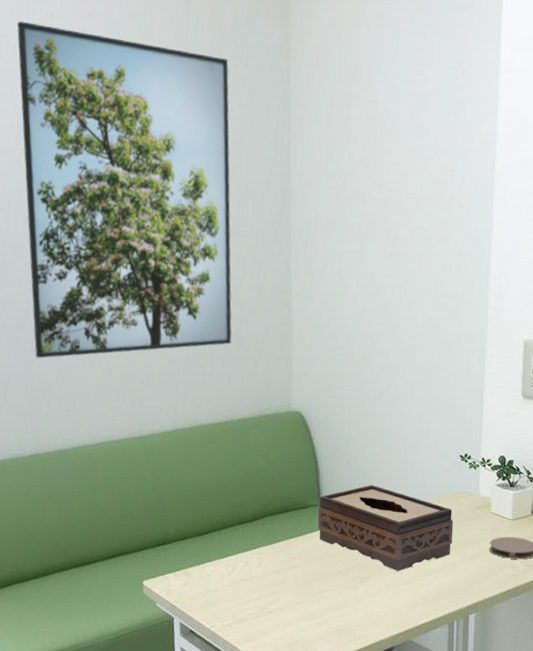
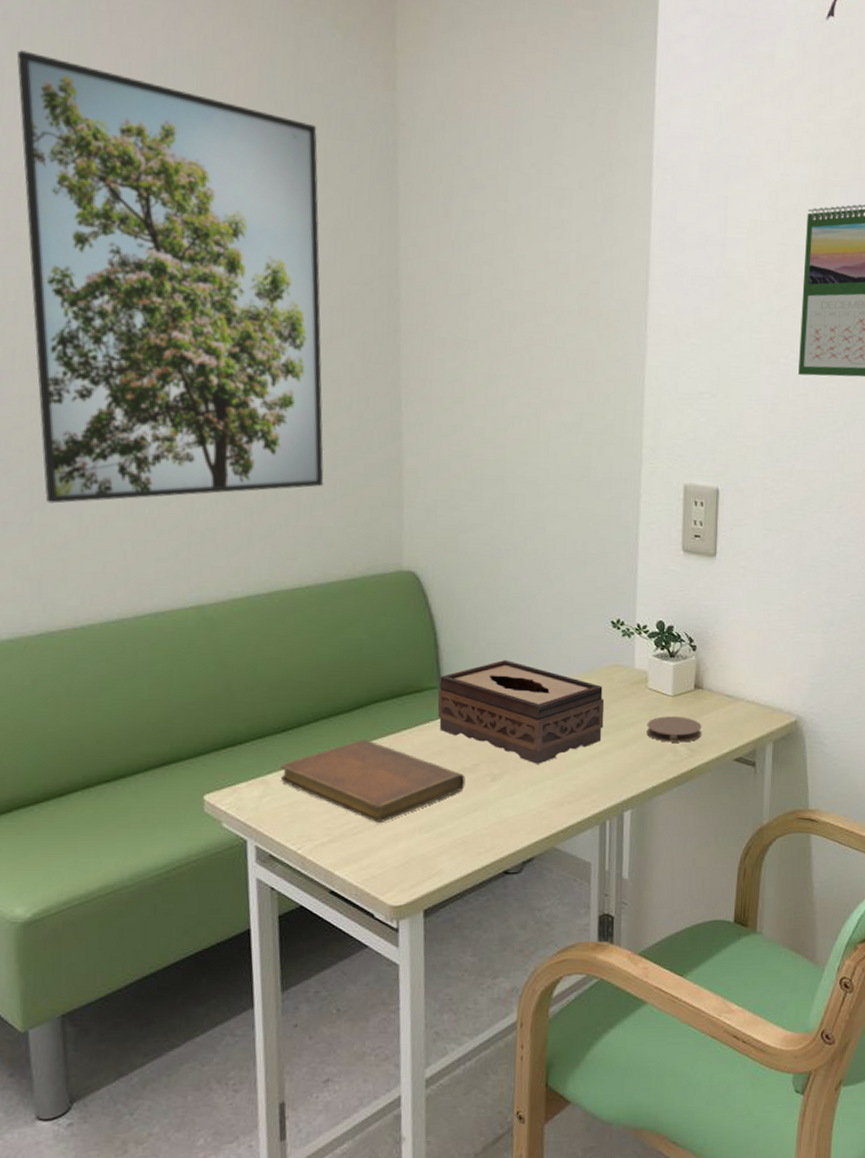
notebook: none [198,544,339,611] -> present [280,740,466,824]

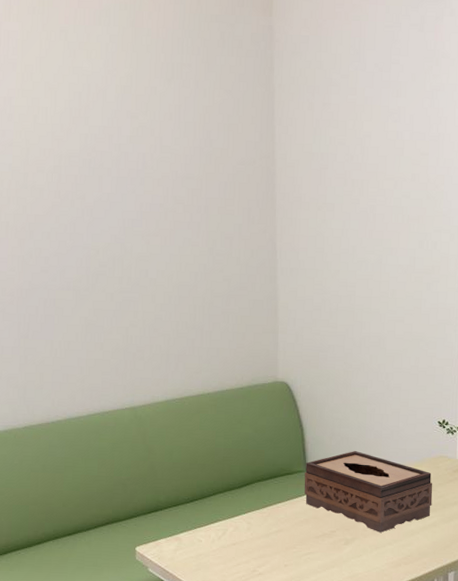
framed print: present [16,50,324,504] -> none [9,8,220,333]
notebook: present [280,740,466,824] -> none [189,509,325,574]

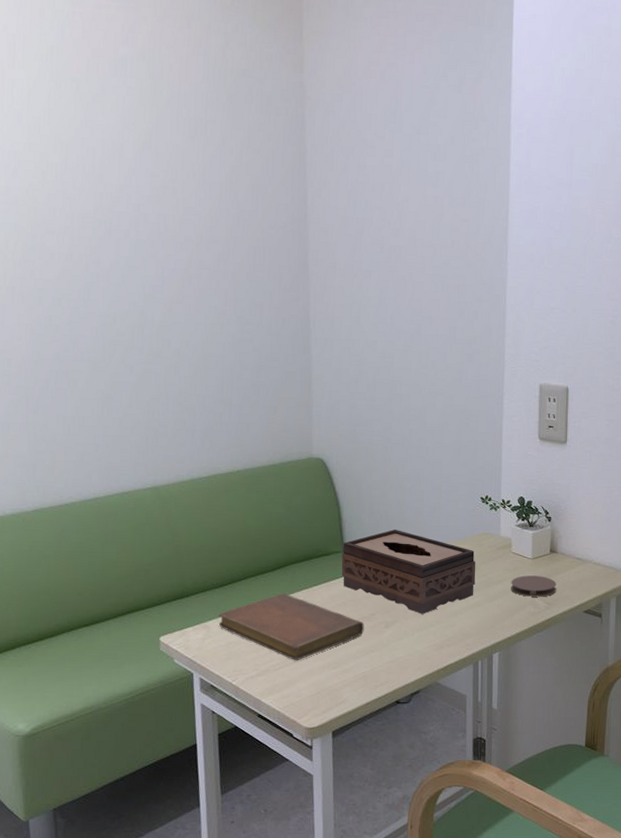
notebook: none [189,509,325,574] -> present [218,594,364,661]

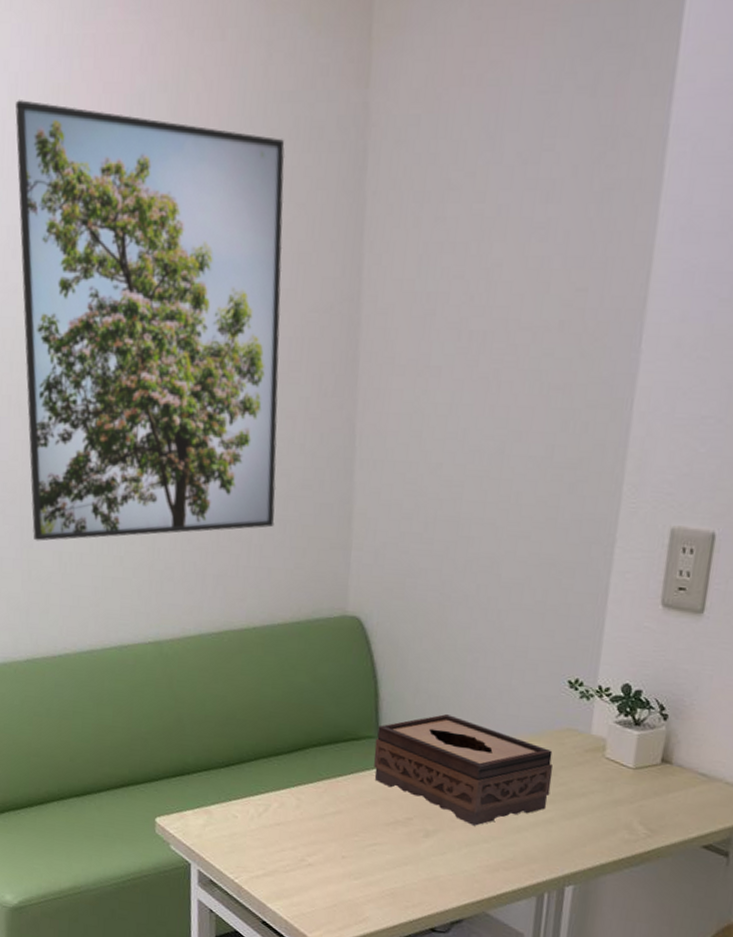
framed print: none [13,55,250,408] -> present [15,100,285,541]
notebook: present [218,594,364,661] -> none [222,781,398,865]
coaster: present [511,575,556,597] -> none [598,789,666,821]

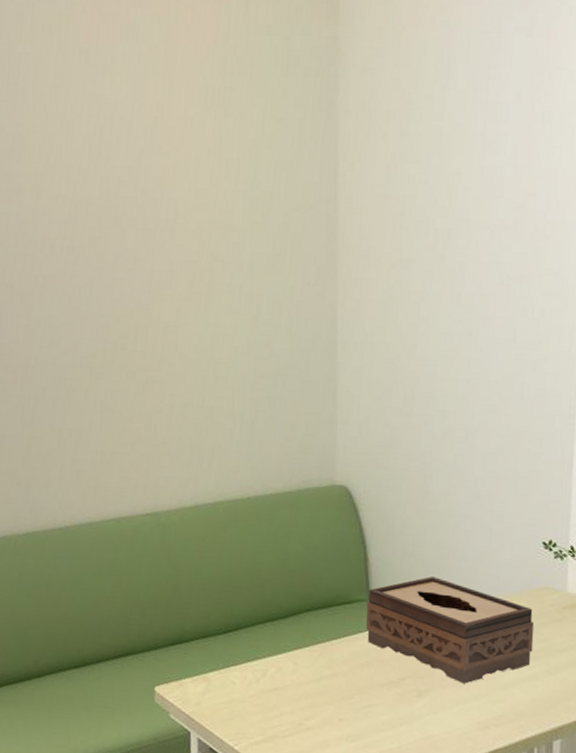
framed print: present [15,100,285,541] -> none [20,27,266,419]

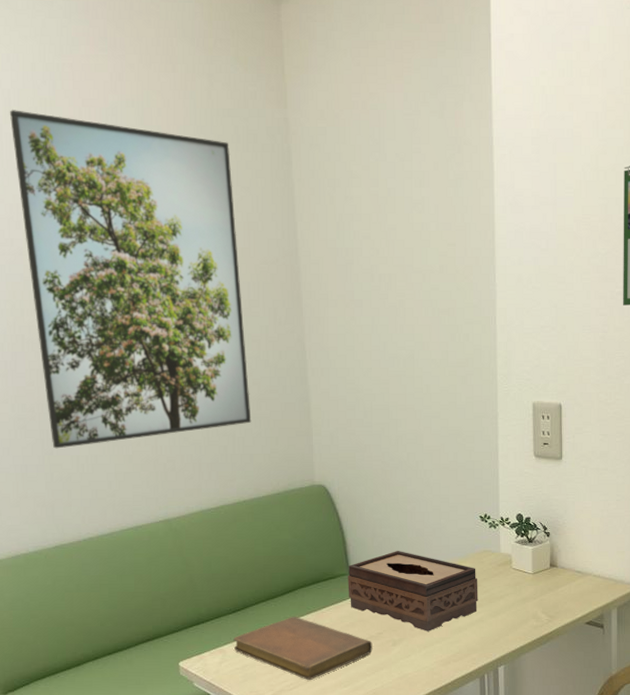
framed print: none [20,27,266,419] -> present [9,110,252,449]
notebook: none [221,646,392,729] -> present [233,617,373,681]

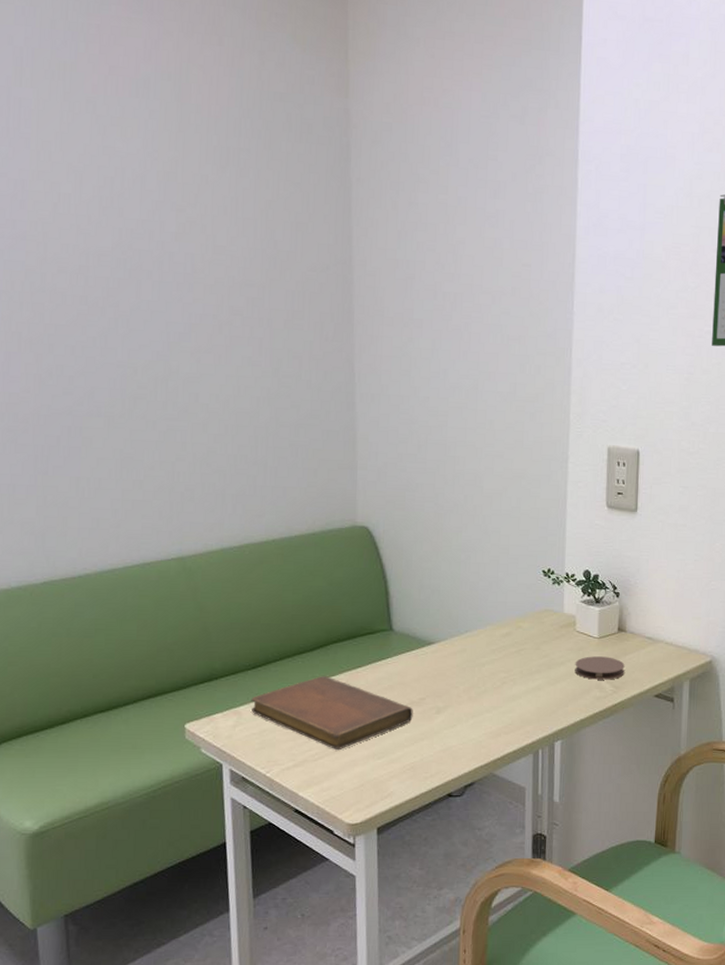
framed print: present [9,110,252,449] -> none [20,71,287,468]
tissue box: present [347,550,478,631] -> none [388,604,537,699]
coaster: none [513,590,558,611] -> present [575,656,625,680]

